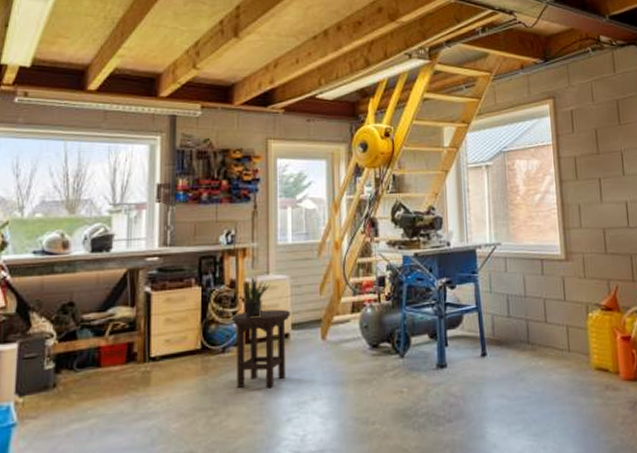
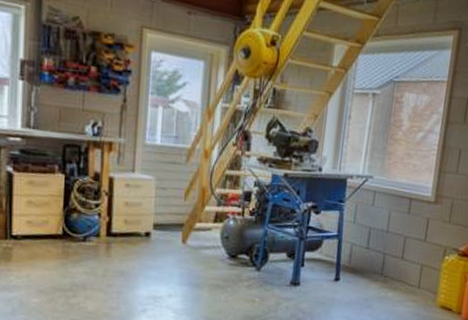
stool: present [231,309,290,388] -> none [93,206,153,280]
potted plant: present [242,276,270,320] -> none [106,172,135,214]

